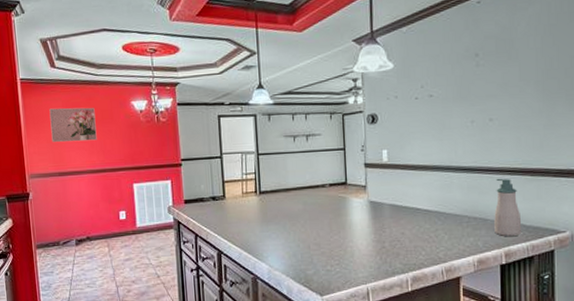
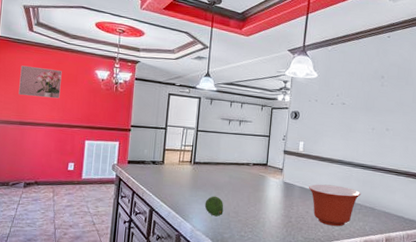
fruit: none [279,228,303,252] -> present [204,196,224,217]
mixing bowl: none [401,197,468,247] -> present [309,184,361,227]
soap bottle: present [494,178,522,237] -> none [380,177,402,226]

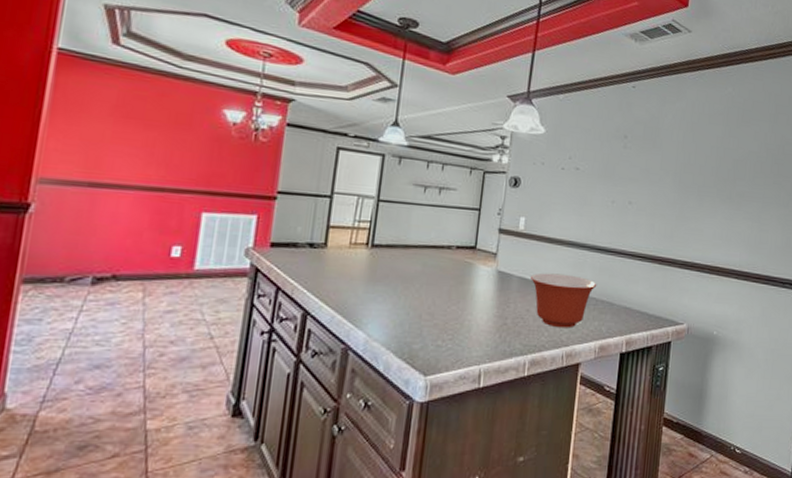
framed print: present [18,65,62,99] -> none [88,95,167,149]
fruit: present [204,196,224,217] -> none [385,291,414,321]

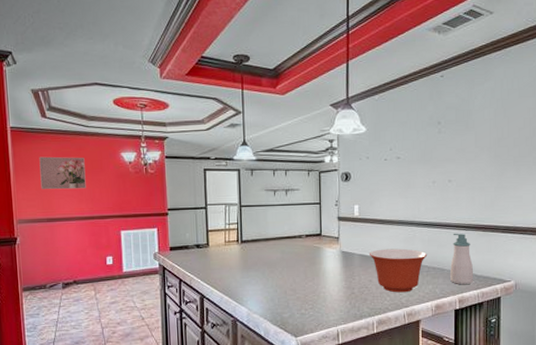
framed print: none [88,95,167,149] -> present [39,156,86,190]
soap bottle: none [619,262,646,325] -> present [450,233,474,285]

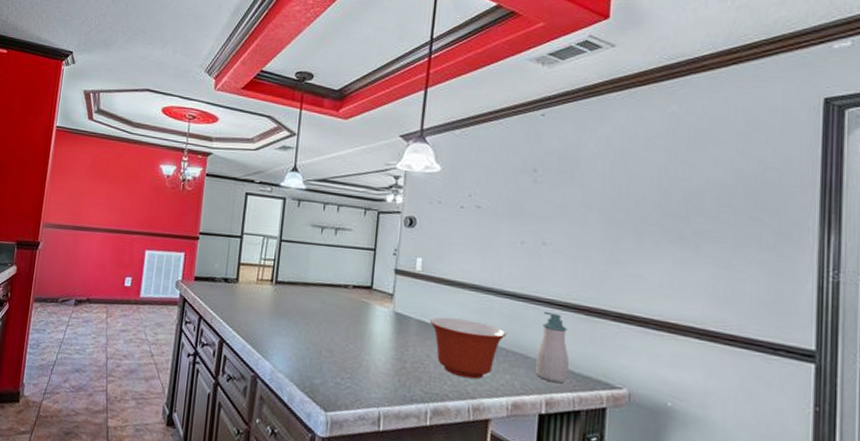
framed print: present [39,156,86,190] -> none [74,159,123,199]

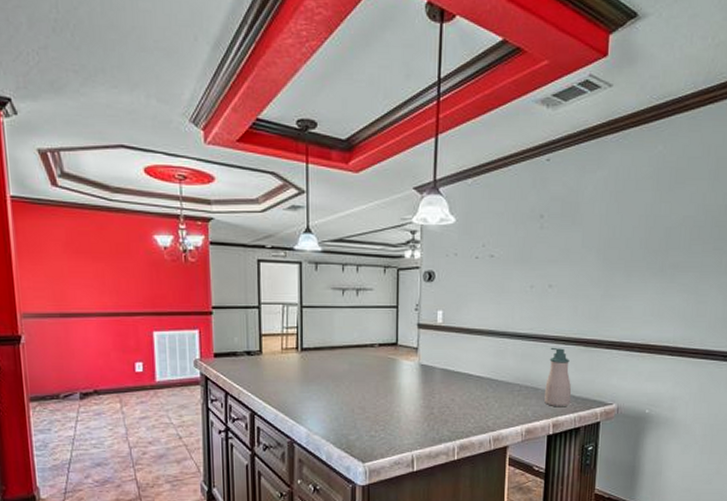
mixing bowl: present [430,317,507,380] -> none [453,363,520,414]

